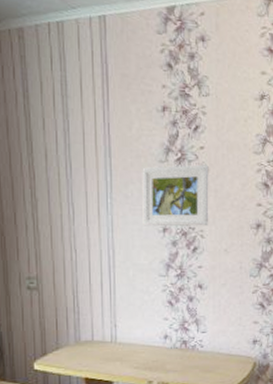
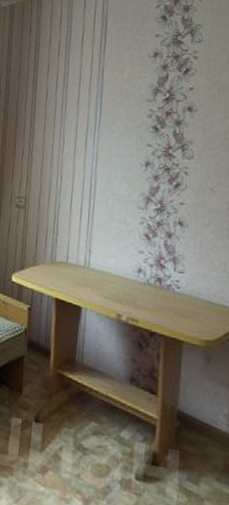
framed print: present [142,164,209,227] -> none [126,104,198,164]

